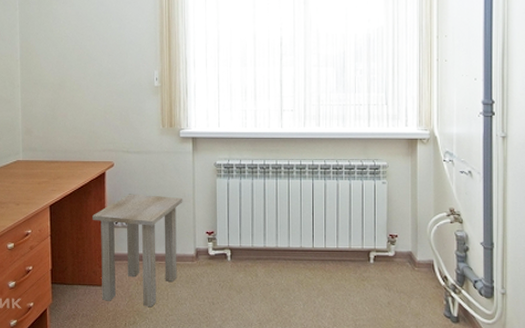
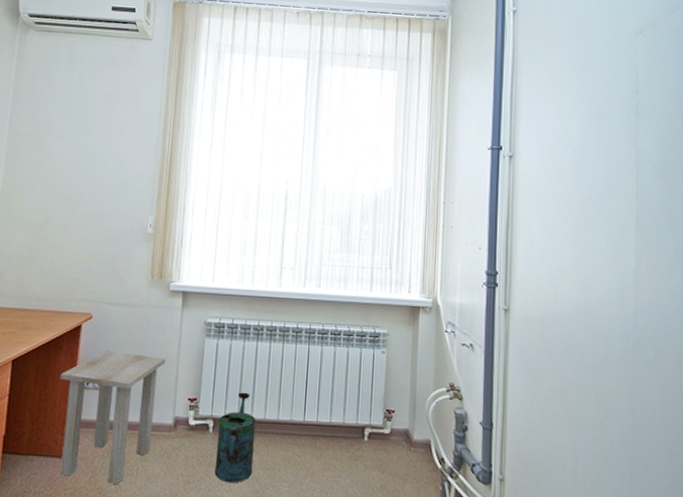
watering can: none [235,224,269,303] -> present [214,392,256,483]

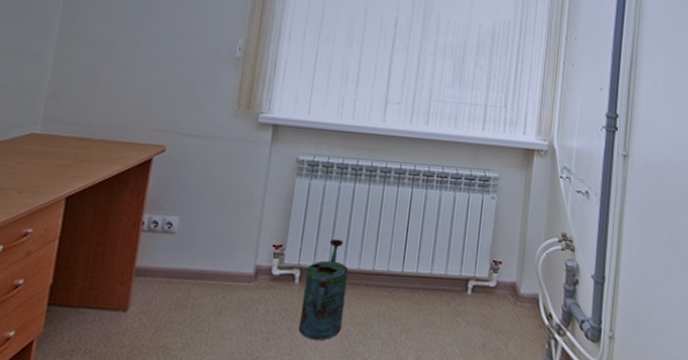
side table: present [60,351,166,485] -> none [117,189,250,343]

